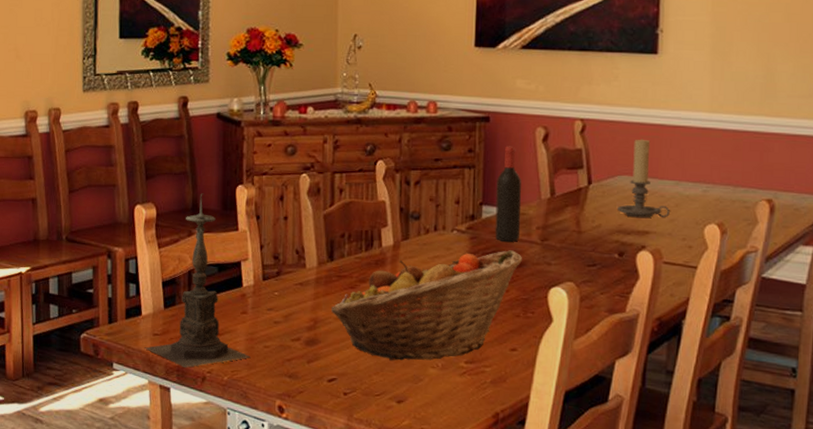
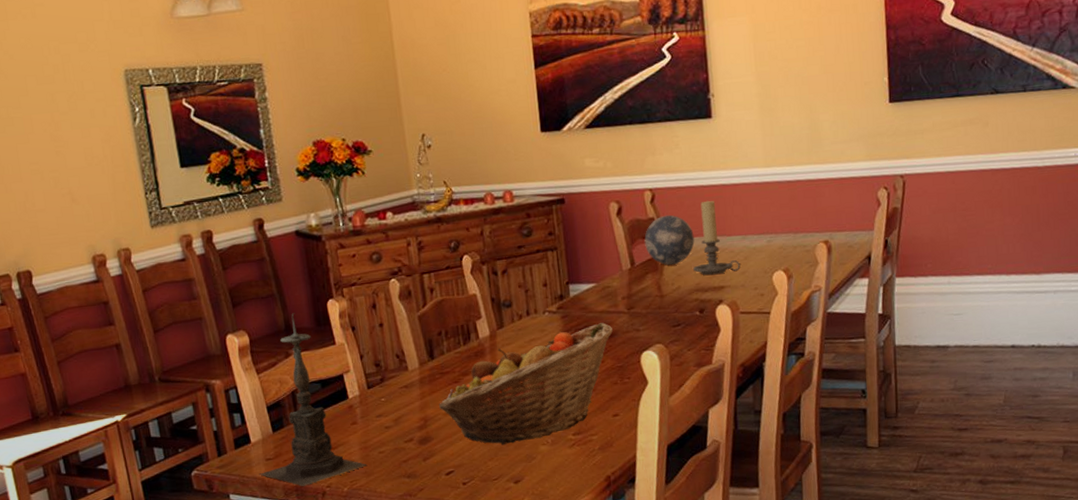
wine bottle: present [495,146,522,242] -> none [579,223,608,316]
decorative ball: none [568,148,623,201] -> present [644,214,695,265]

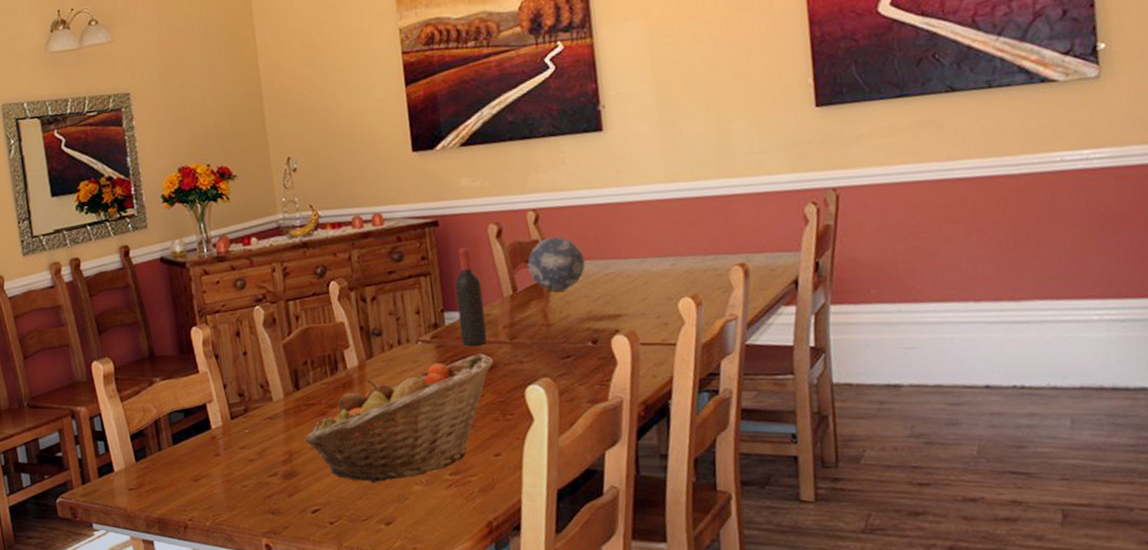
candle holder: present [259,313,366,486] -> none [121,340,229,518]
wine bottle: none [579,223,608,316] -> present [455,247,488,346]
candle holder: present [693,200,741,275] -> none [584,220,640,302]

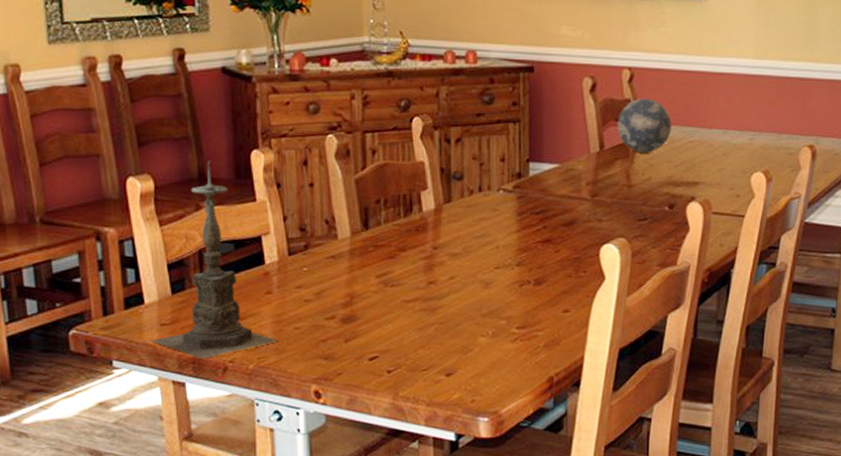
candle holder: none [121,340,229,518] -> present [150,160,278,358]
fruit basket: present [304,353,493,483] -> none [368,208,572,332]
wine bottle: present [455,247,488,346] -> none [543,97,570,199]

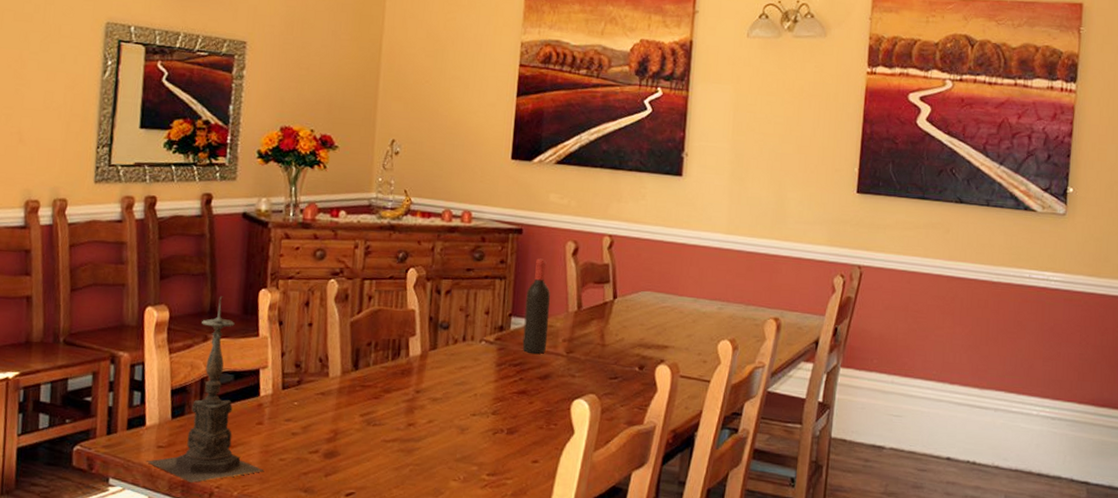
wine bottle: none [543,97,570,199] -> present [522,258,550,354]
decorative ball: present [617,98,672,154] -> none [595,263,646,316]

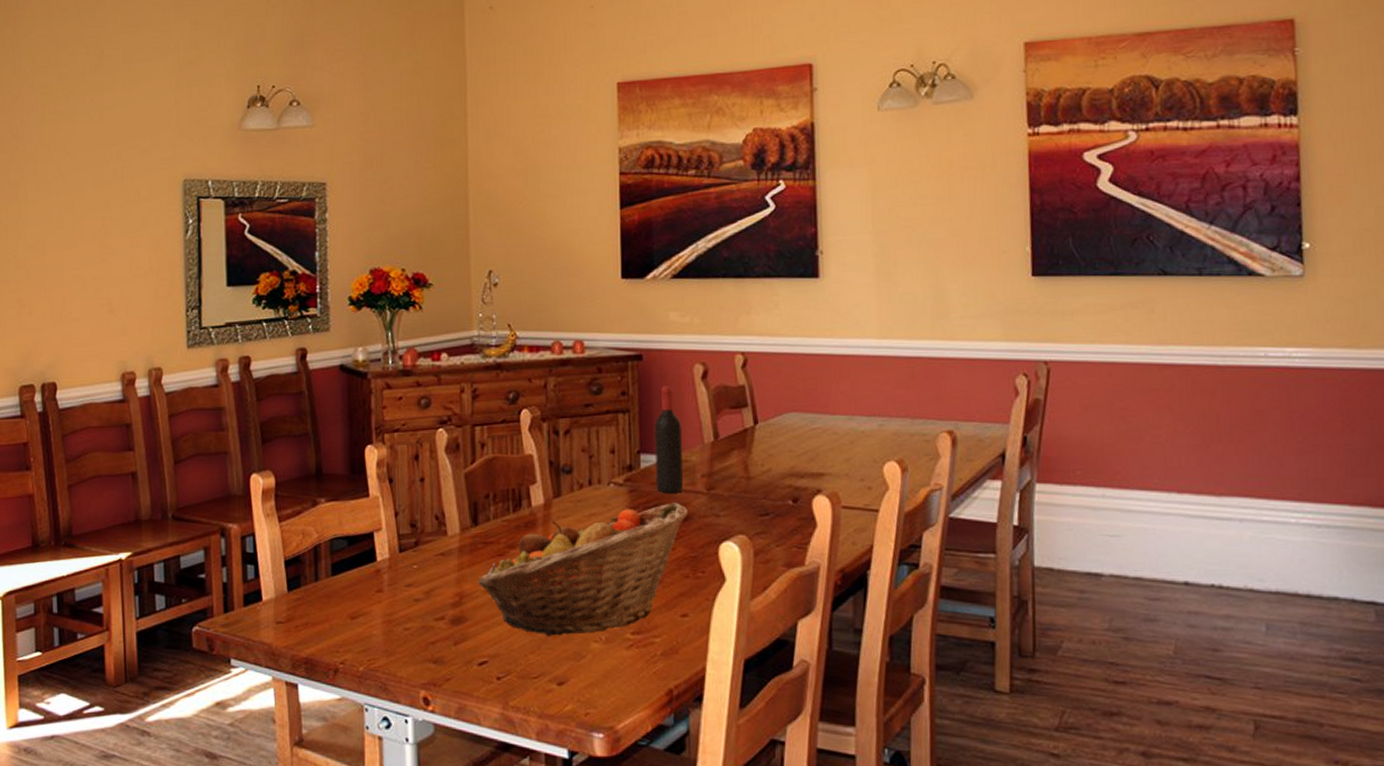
candle holder: present [146,296,263,483] -> none [266,456,388,659]
fruit basket: none [352,362,548,474] -> present [477,502,687,636]

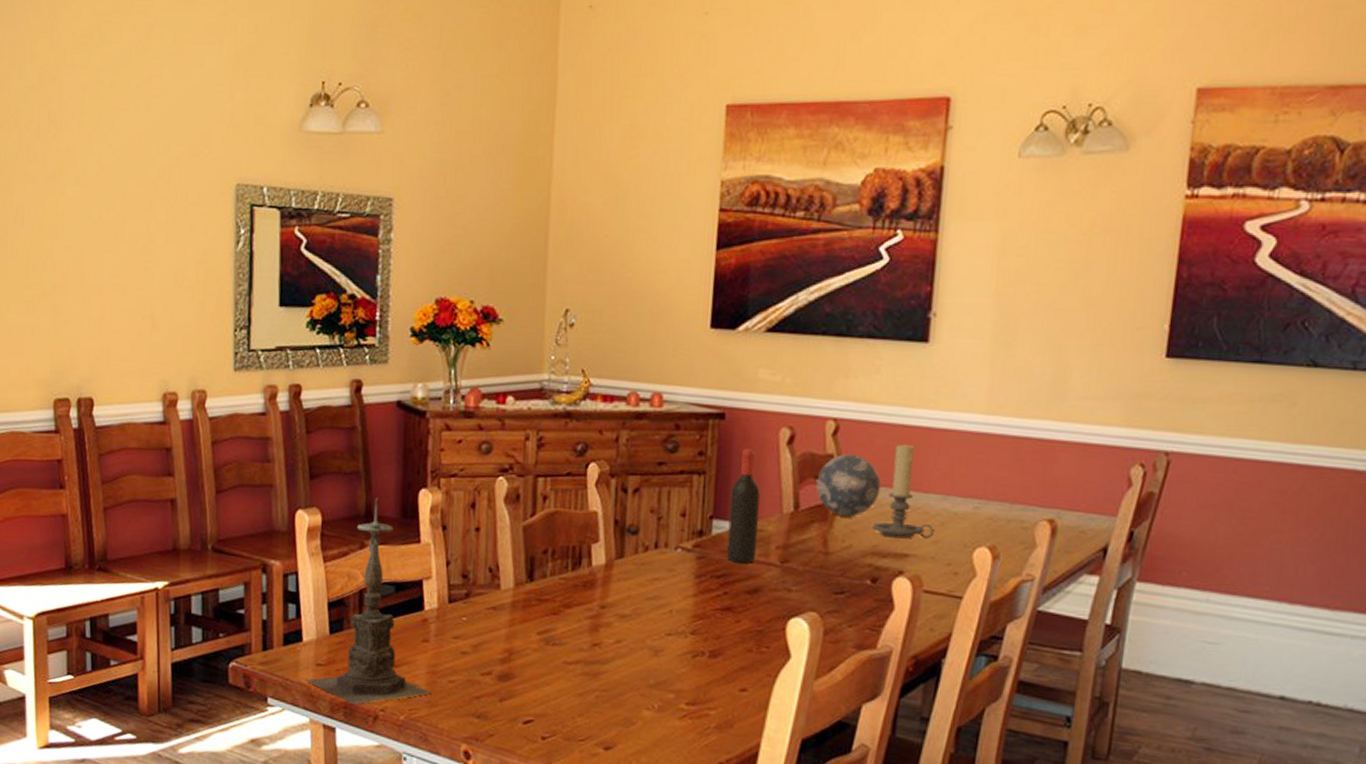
candle holder: none [266,456,388,659] -> present [305,497,431,705]
fruit basket: present [477,502,687,636] -> none [528,573,758,701]
decorative ball: none [732,383,791,443] -> present [816,453,881,517]
candle holder: none [788,371,845,459] -> present [872,444,934,539]

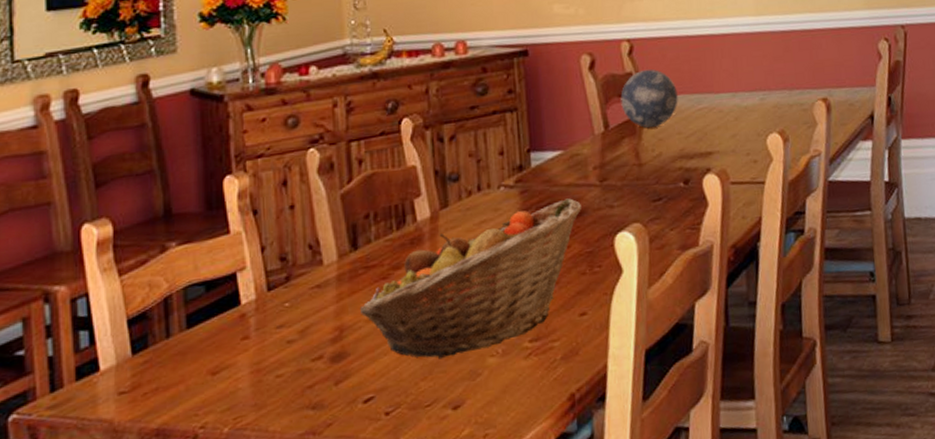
candle holder: present [305,497,431,705] -> none [106,193,257,429]
fruit basket: none [528,573,758,701] -> present [359,198,581,358]
wine bottle: present [726,448,760,563] -> none [543,79,577,190]
candle holder: present [872,444,934,539] -> none [677,52,731,139]

